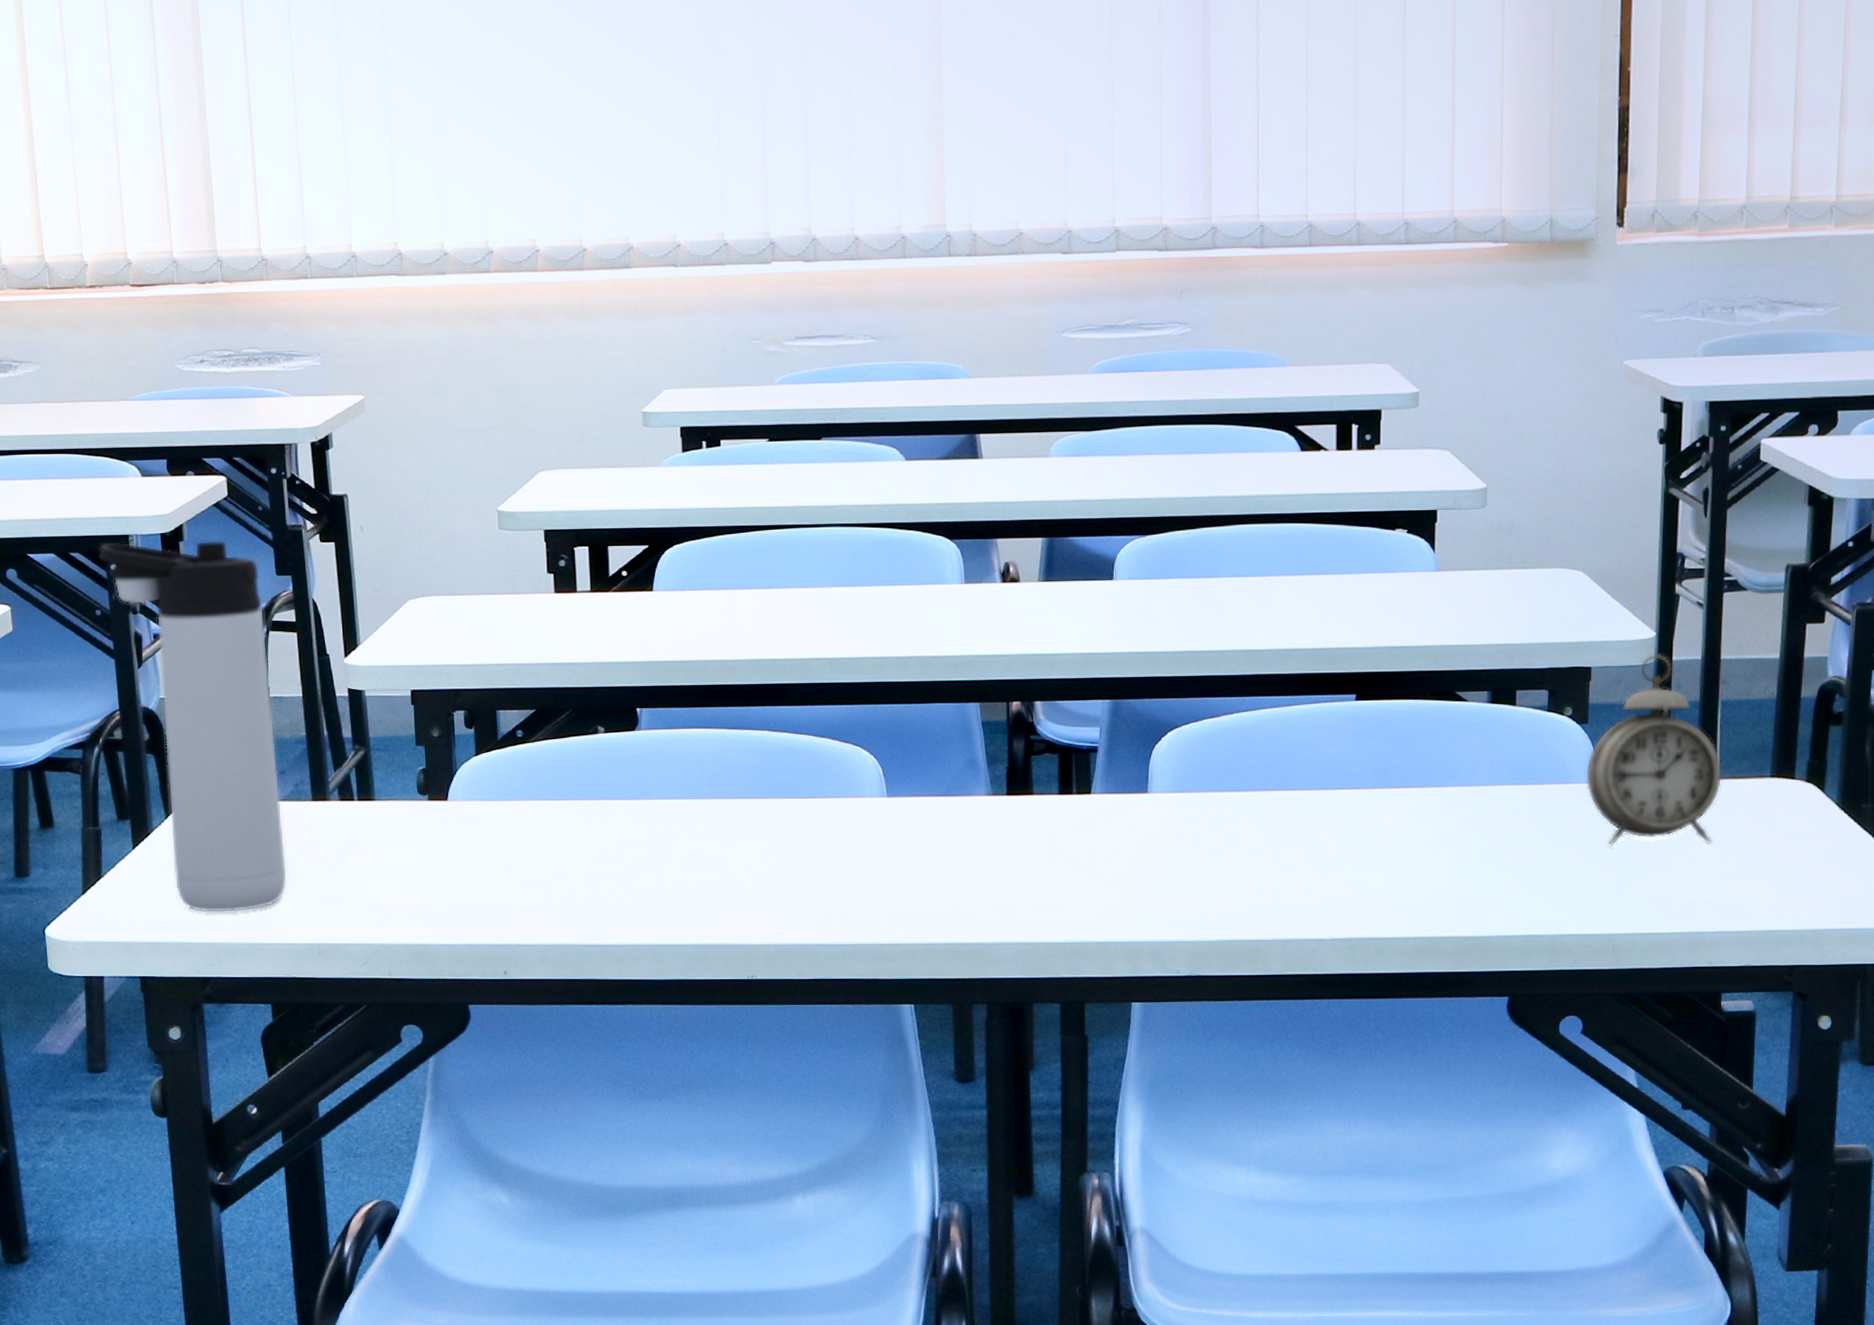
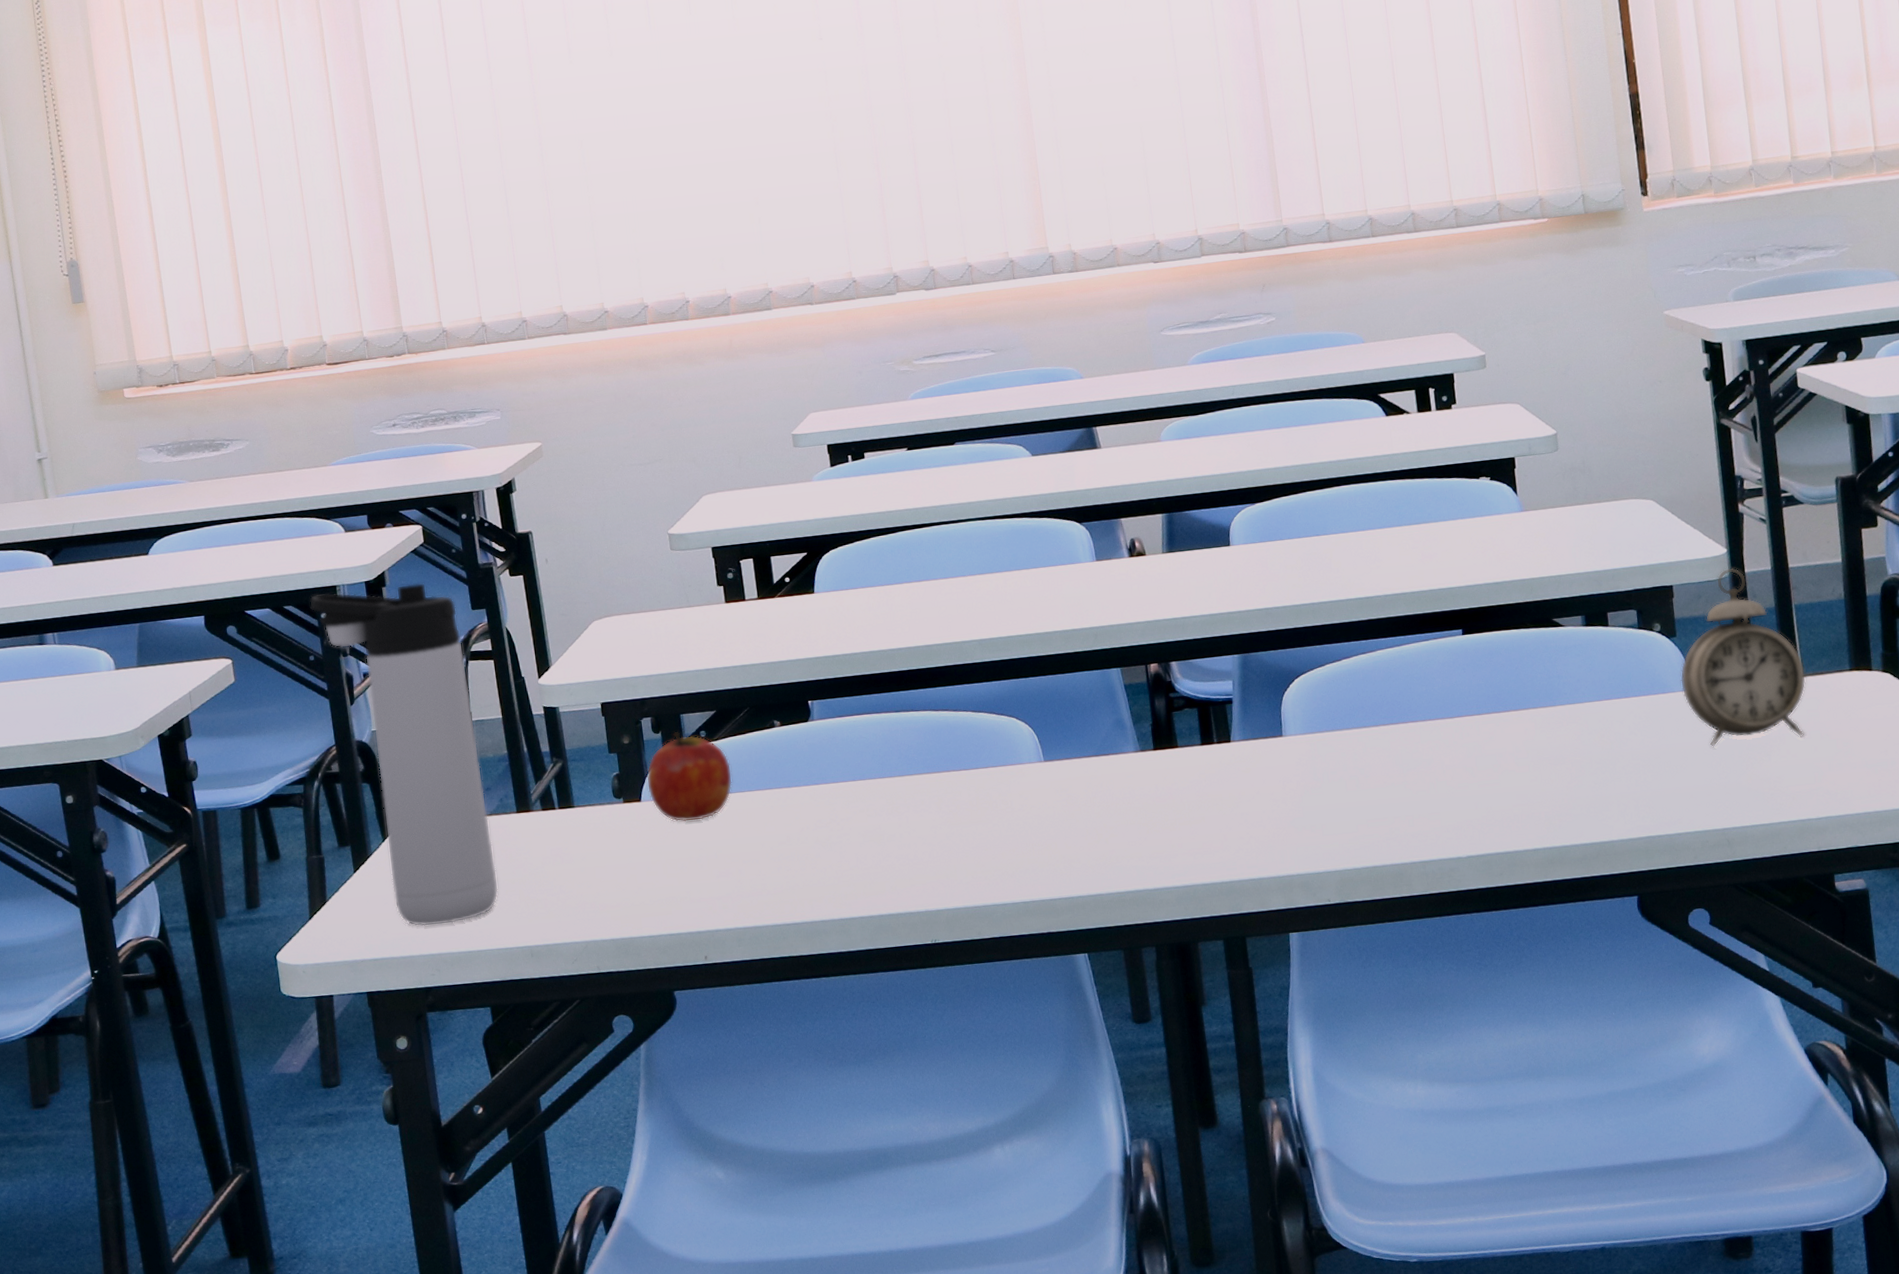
apple: none [454,728,548,827] -> present [646,731,733,822]

